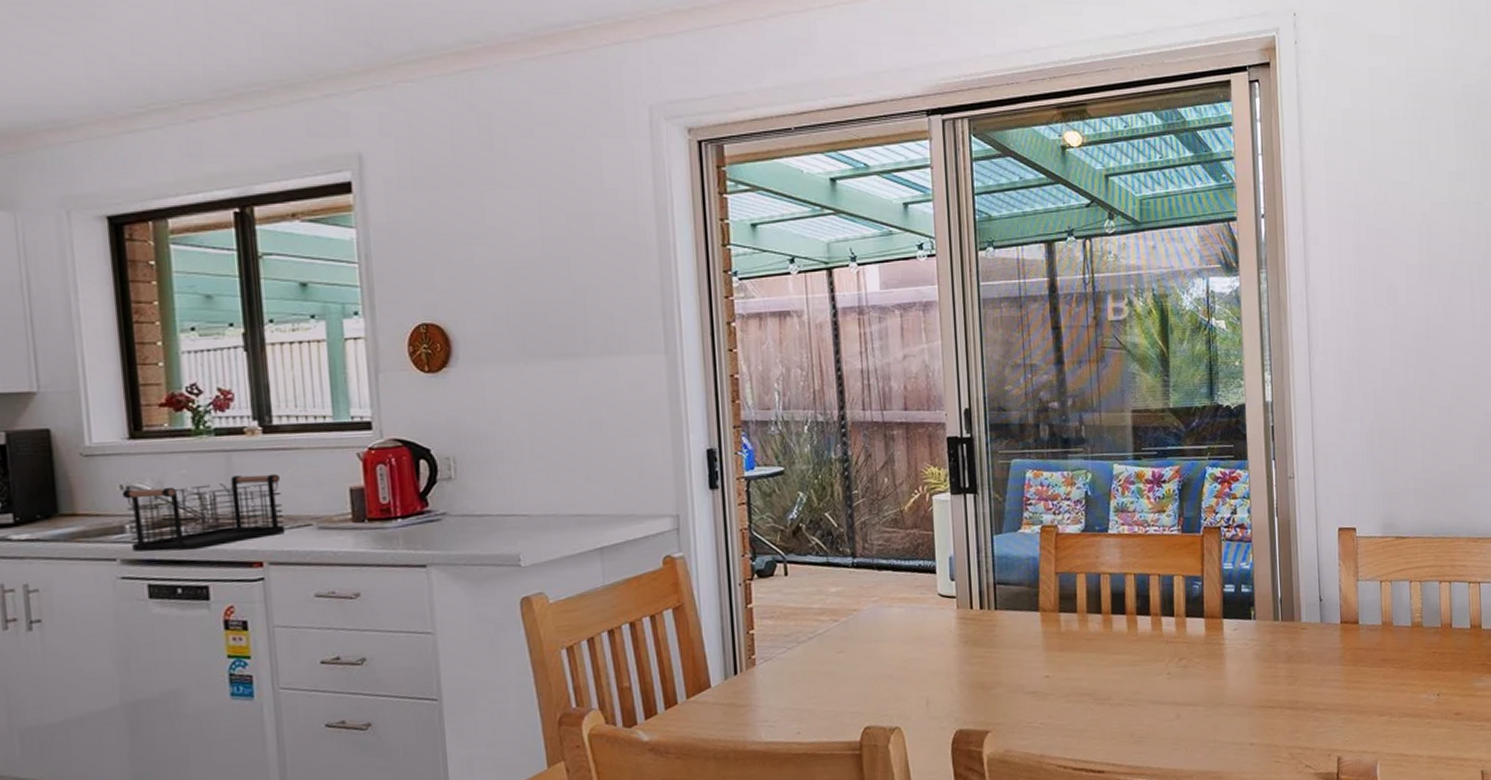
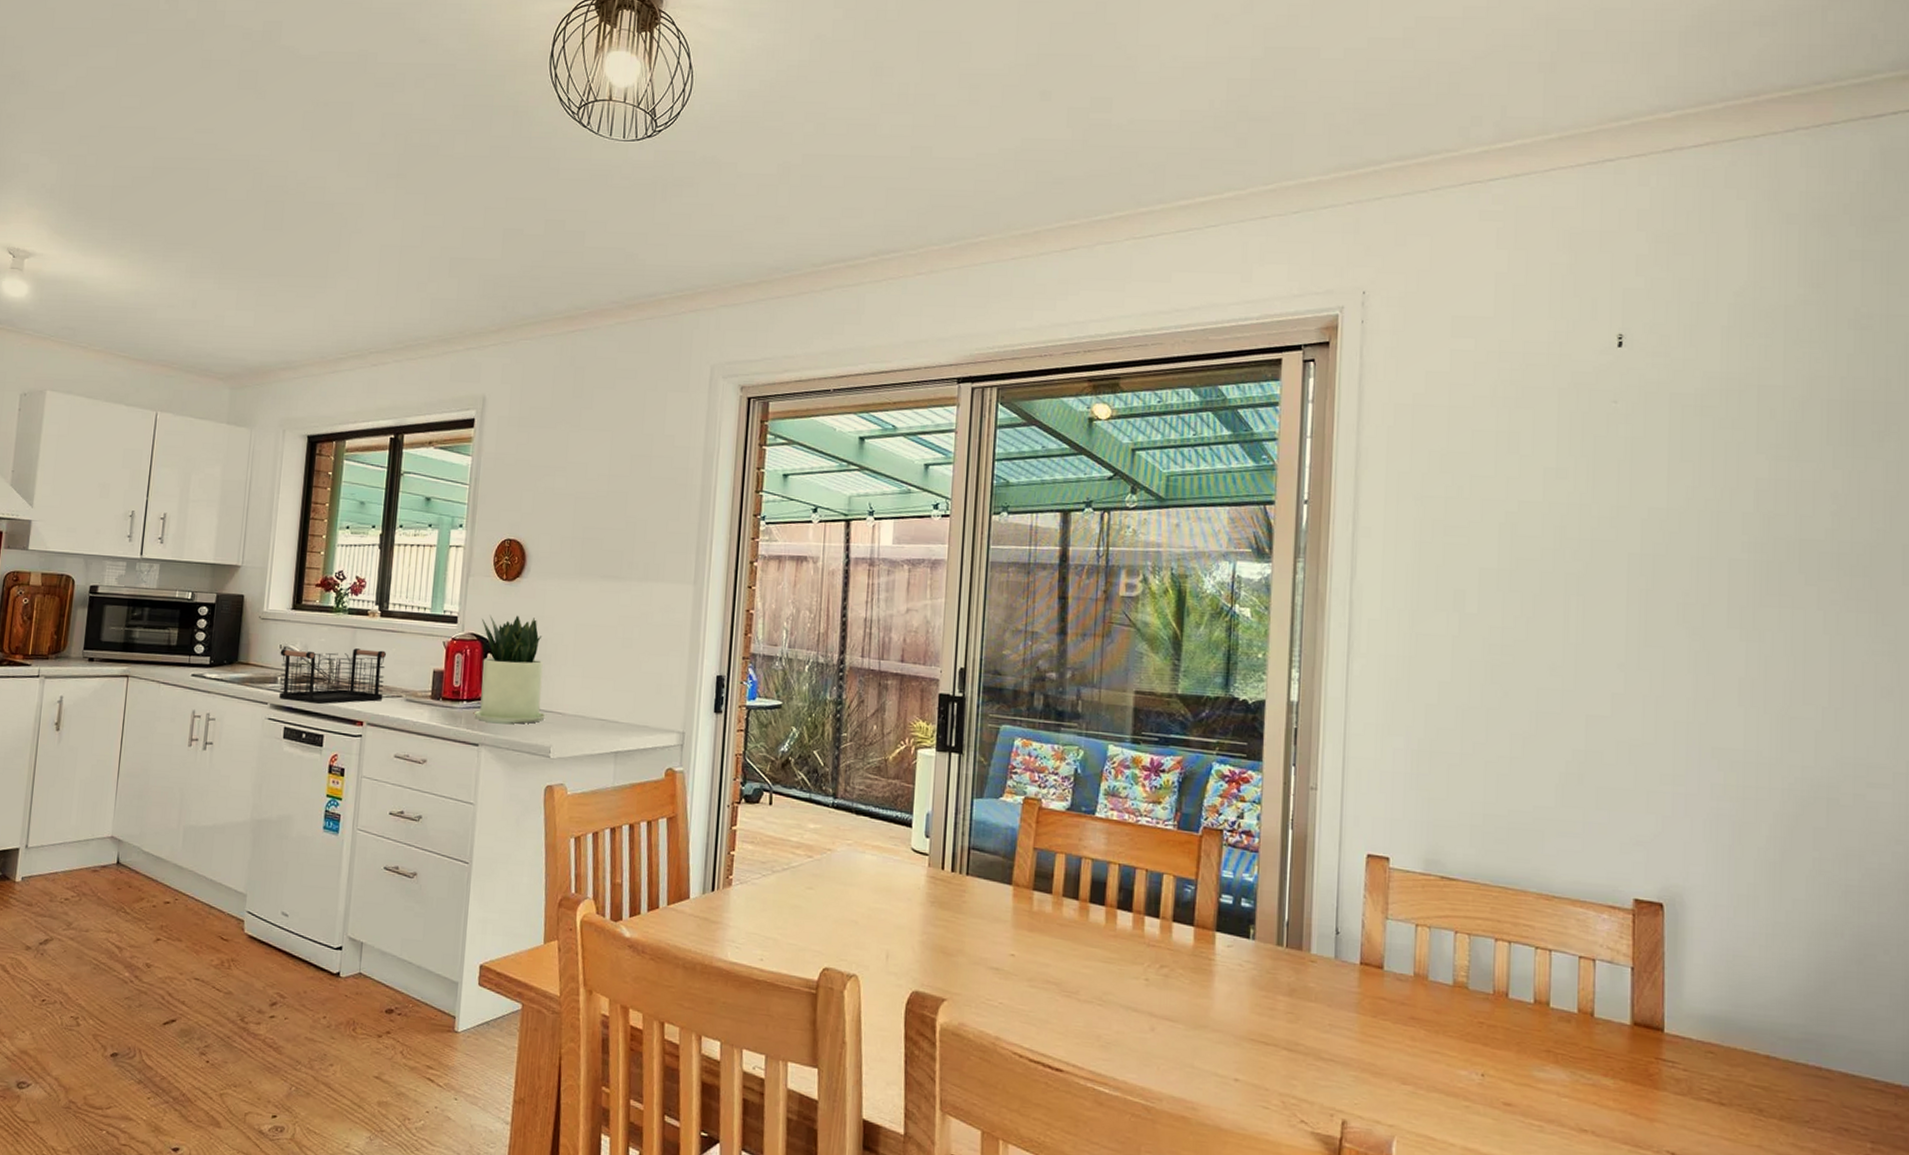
planter: none [403,411,509,538] -> present [473,615,547,724]

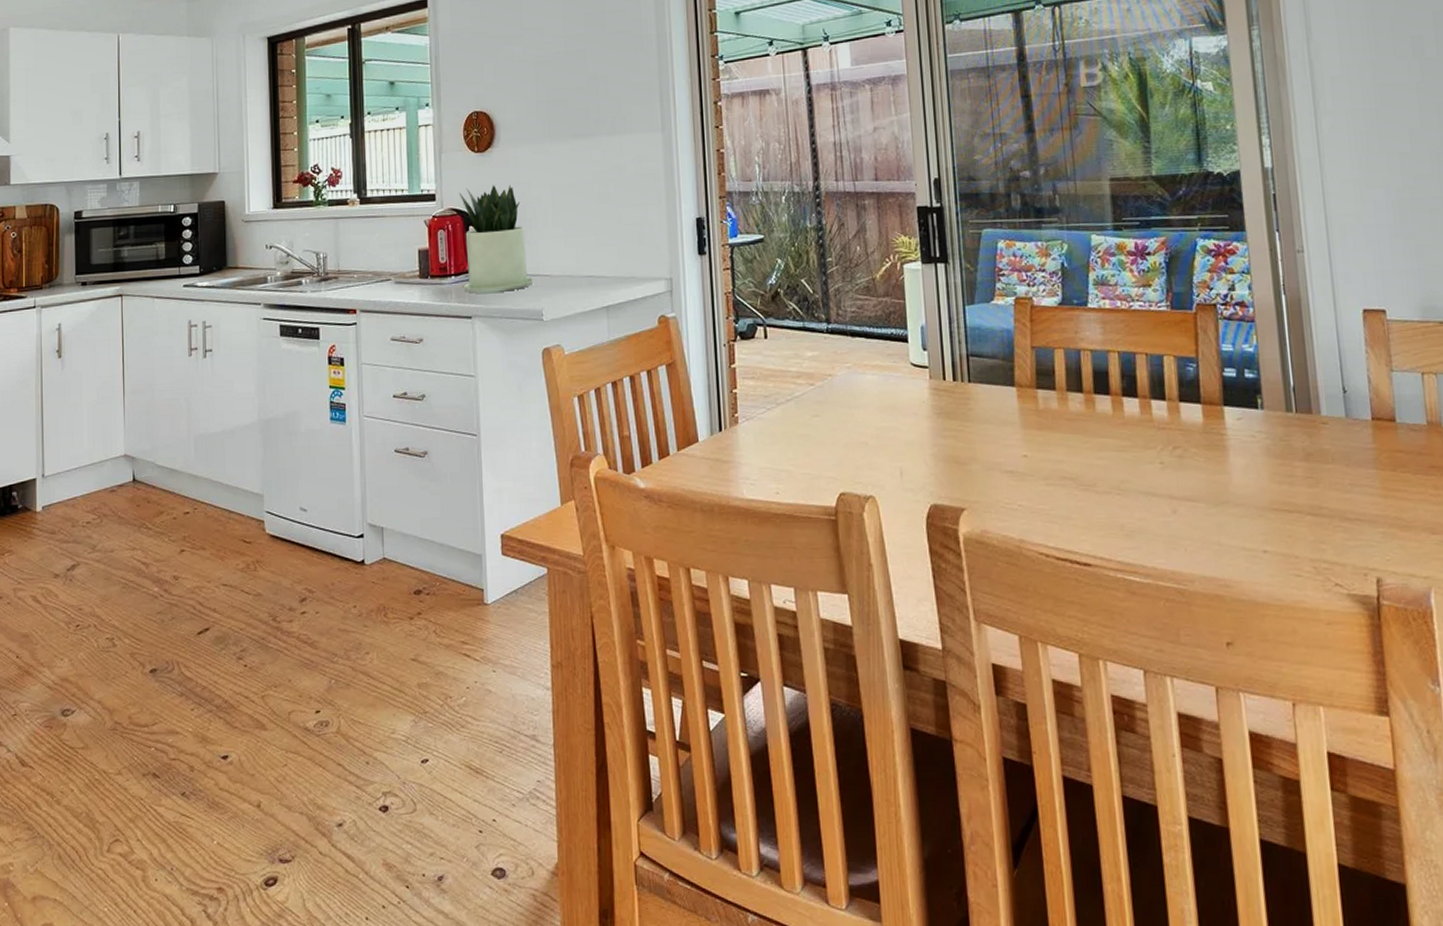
dish rack: present [279,648,386,705] -> none [266,237,373,299]

